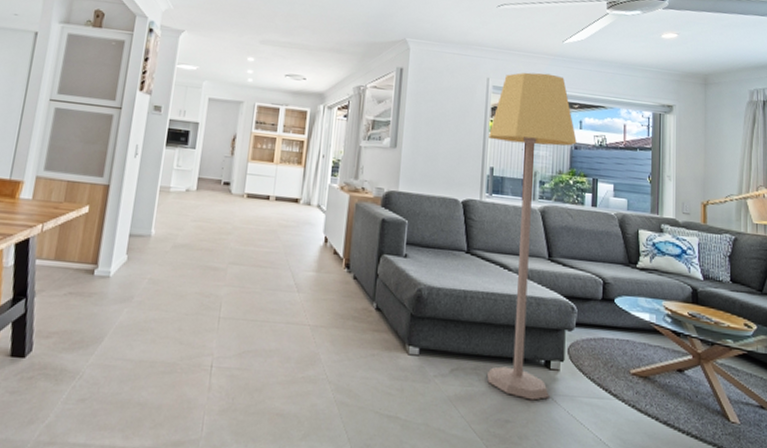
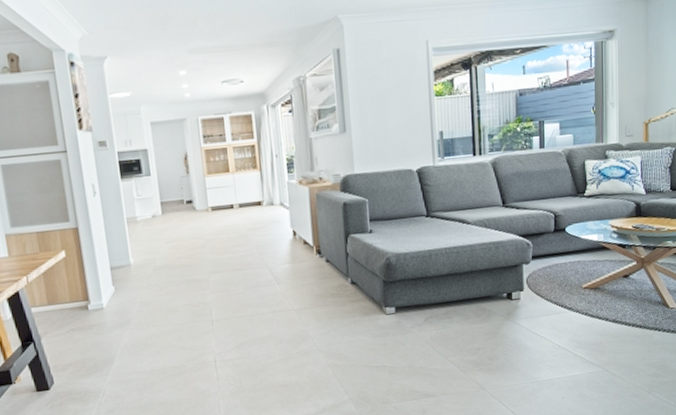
lamp: present [487,72,577,401] -> none [434,22,521,328]

